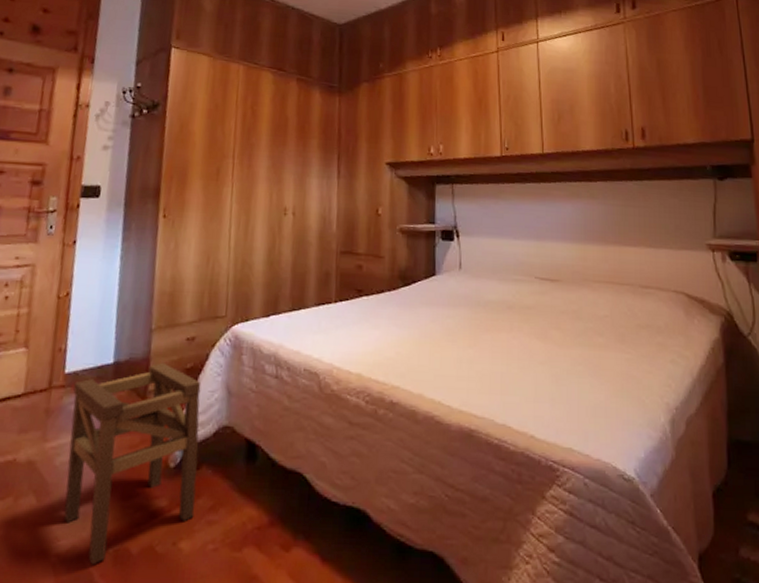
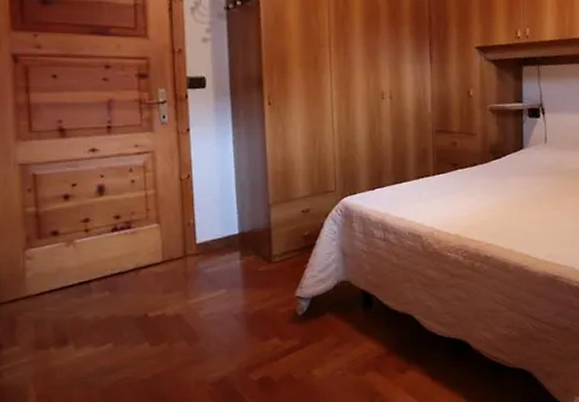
stool: present [64,362,202,566] -> none [206,231,323,390]

